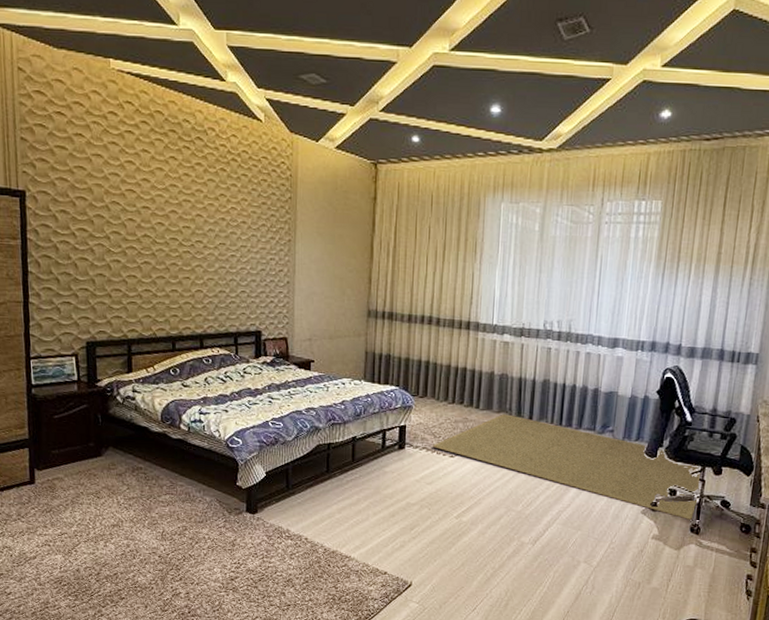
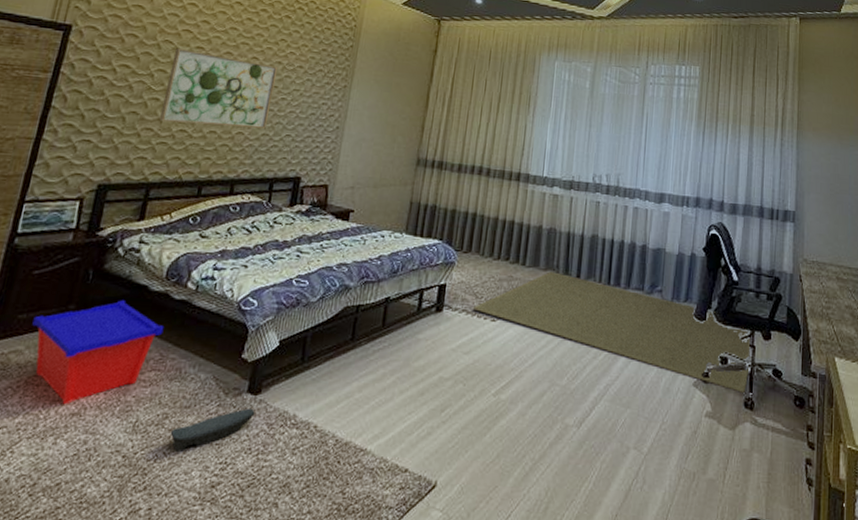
storage bin: none [64,439,169,519] -> present [32,300,164,405]
wall art: none [123,208,223,286] -> present [159,47,279,128]
shoe: none [191,523,255,555] -> present [170,408,255,453]

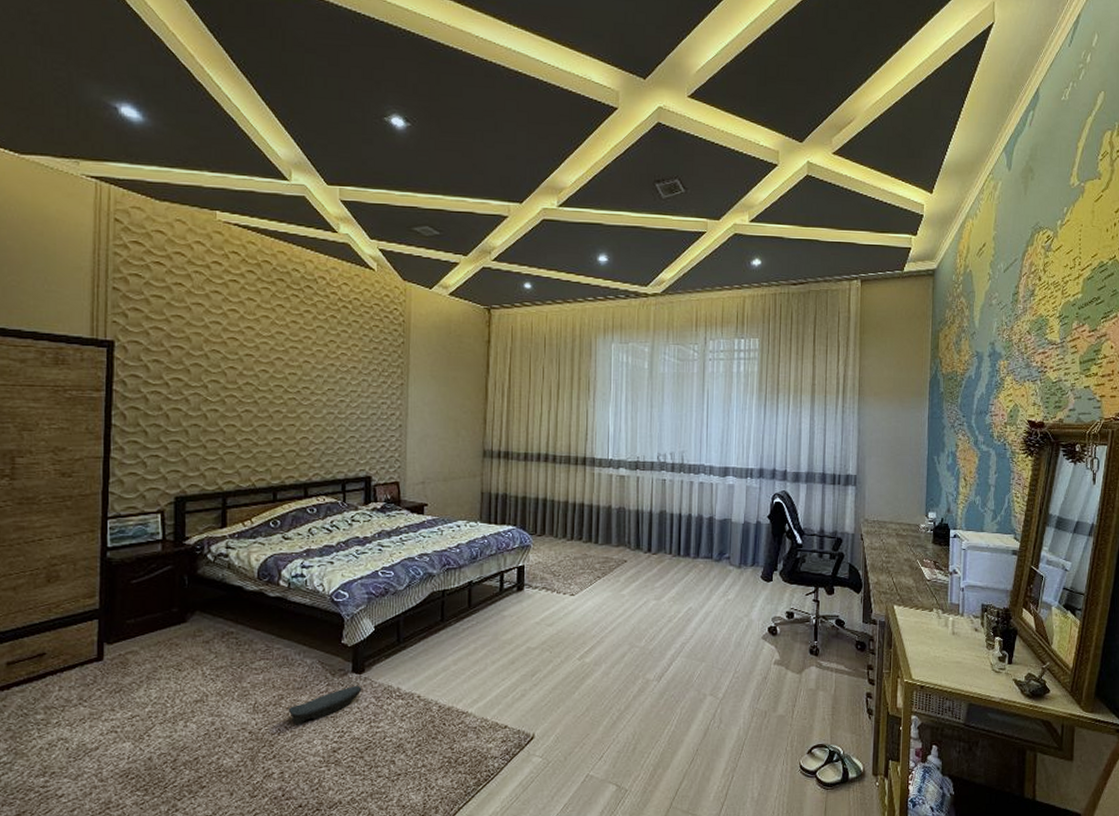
storage bin: present [32,300,164,405] -> none [141,601,265,694]
wall art: present [159,47,279,128] -> none [222,356,332,432]
rug: present [472,272,751,393] -> none [551,547,816,642]

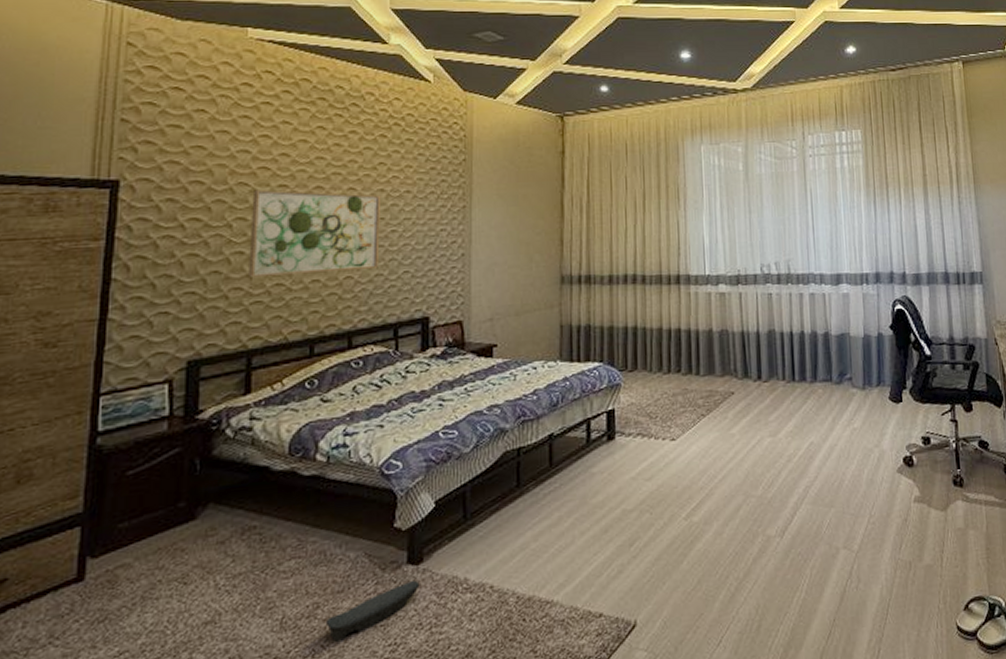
wall art: none [222,356,332,432] -> present [249,189,382,277]

